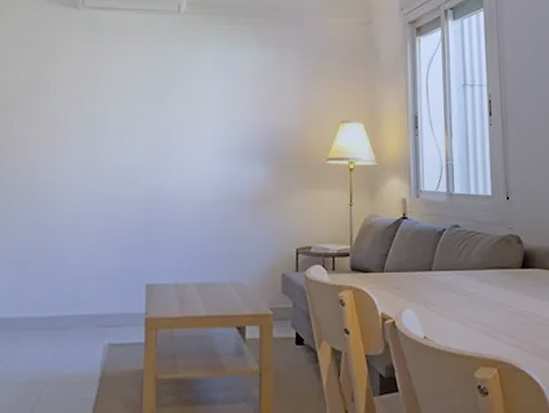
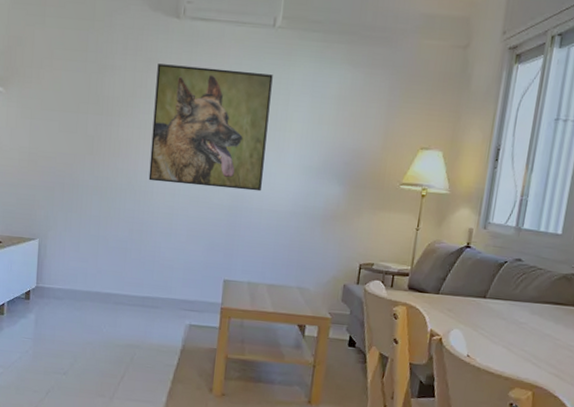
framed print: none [51,54,182,180] -> present [148,64,273,192]

